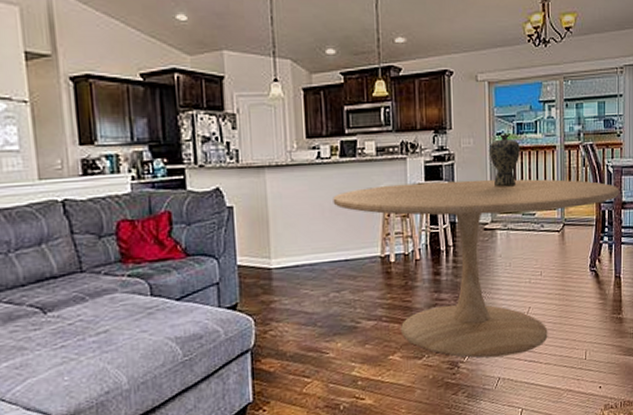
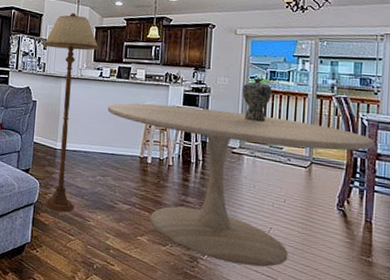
floor lamp: none [231,70,311,352] -> present [44,13,99,213]

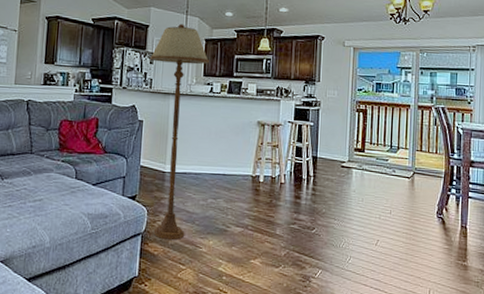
dining table: present [107,103,374,267] -> none [218,119,468,280]
vase: present [242,78,272,122] -> none [351,90,378,134]

